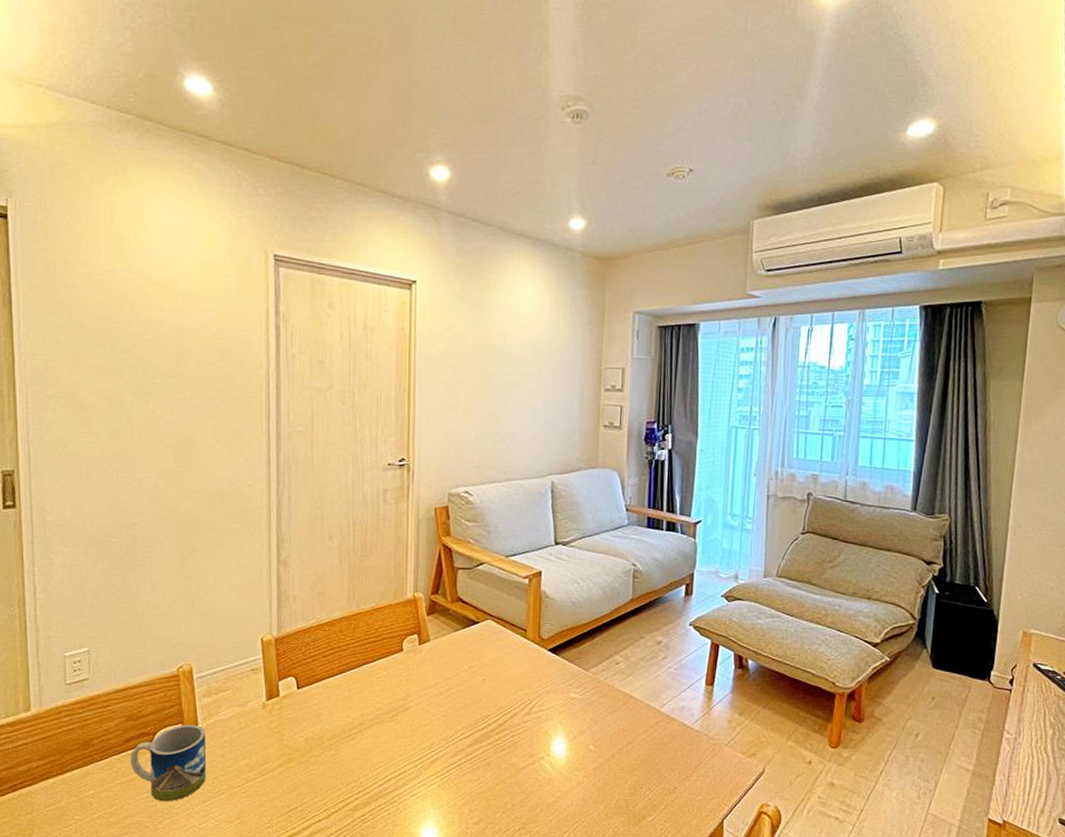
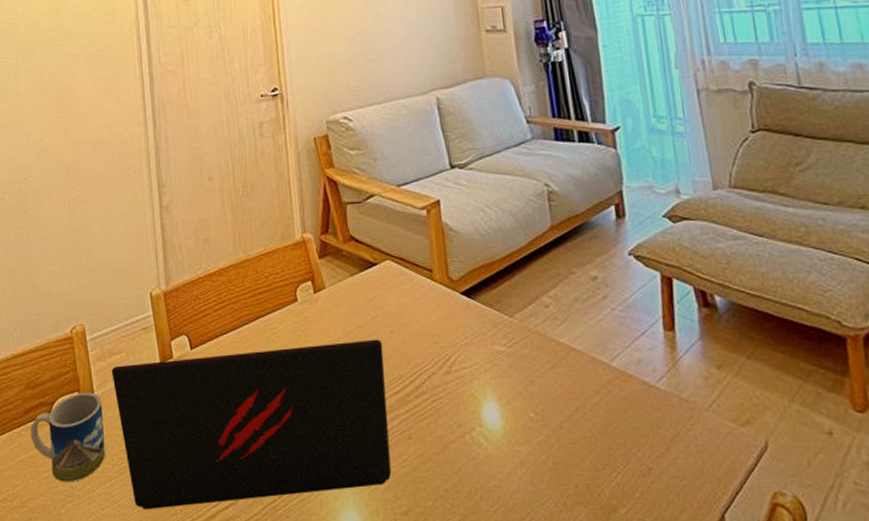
laptop: none [217,685,475,824] -> present [111,339,392,510]

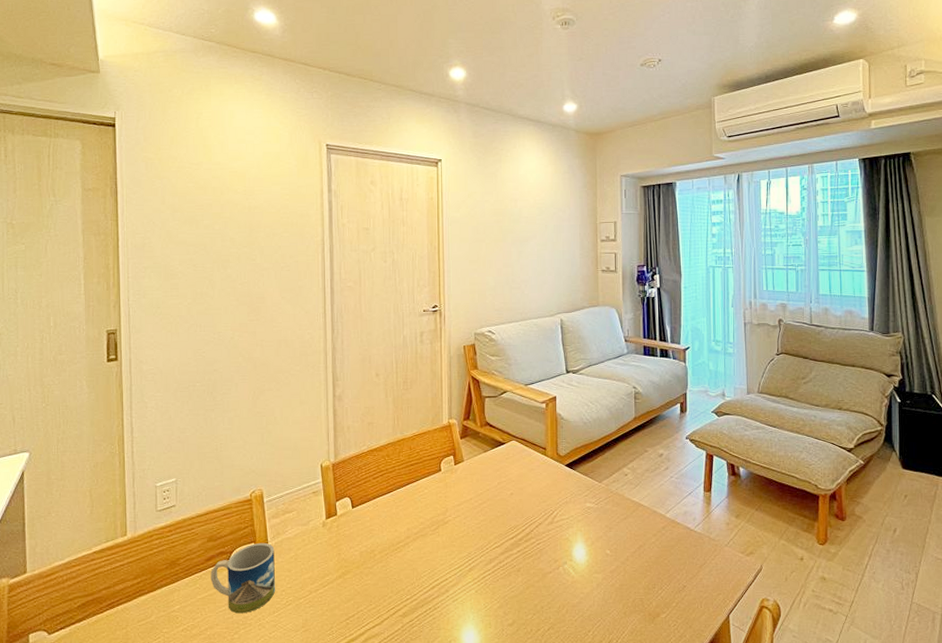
laptop: present [111,339,392,510] -> none [284,499,504,632]

